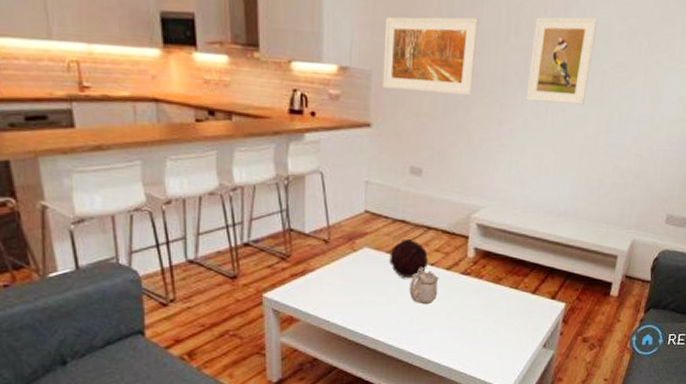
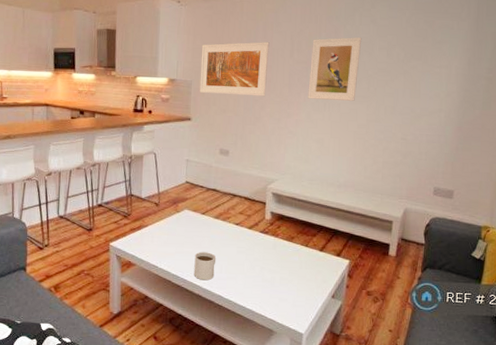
mug: none [376,300,406,335] -> present [194,252,216,281]
decorative orb: present [389,239,429,279] -> none [204,204,235,235]
teapot: present [409,268,439,305] -> none [219,227,243,257]

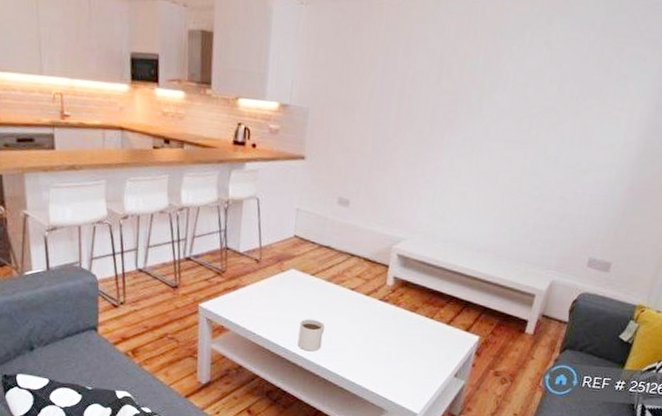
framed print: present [199,42,270,97] -> none [318,60,412,135]
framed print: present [308,37,362,101] -> none [453,62,530,147]

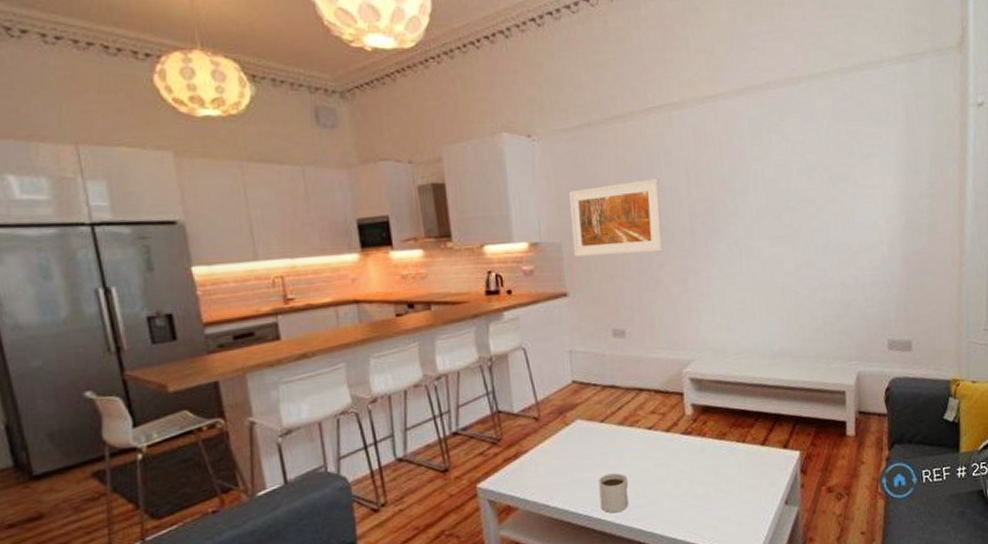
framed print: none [318,60,412,135] -> present [568,178,664,257]

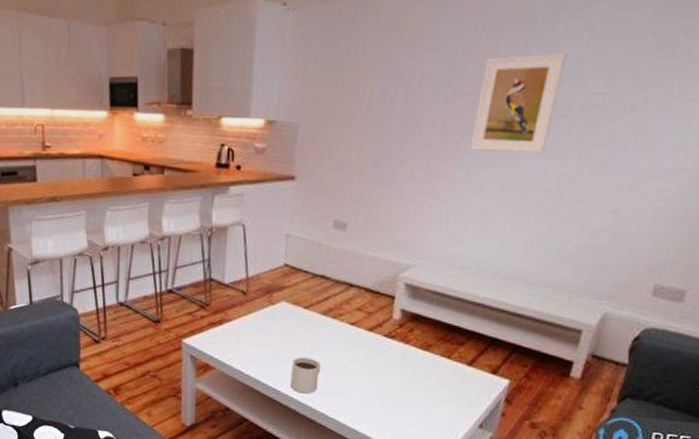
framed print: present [568,178,664,257] -> none [309,63,418,146]
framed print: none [713,160,777,247] -> present [470,53,567,153]

